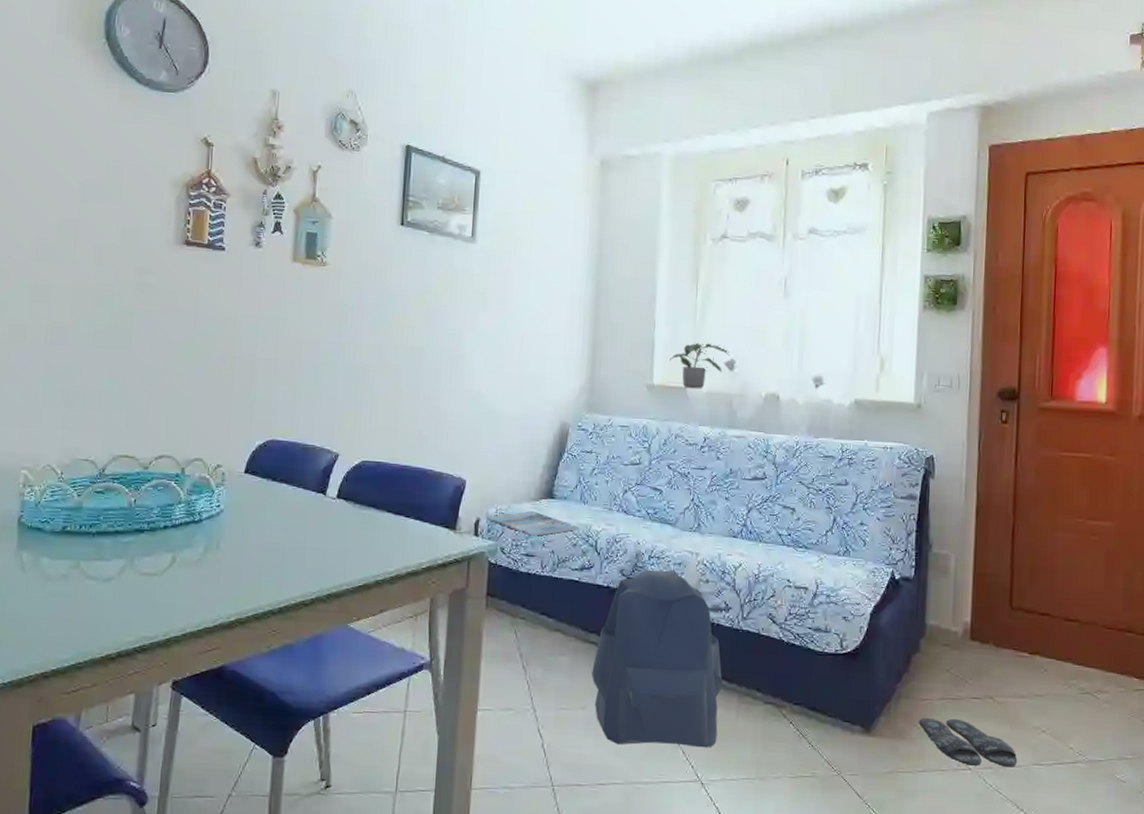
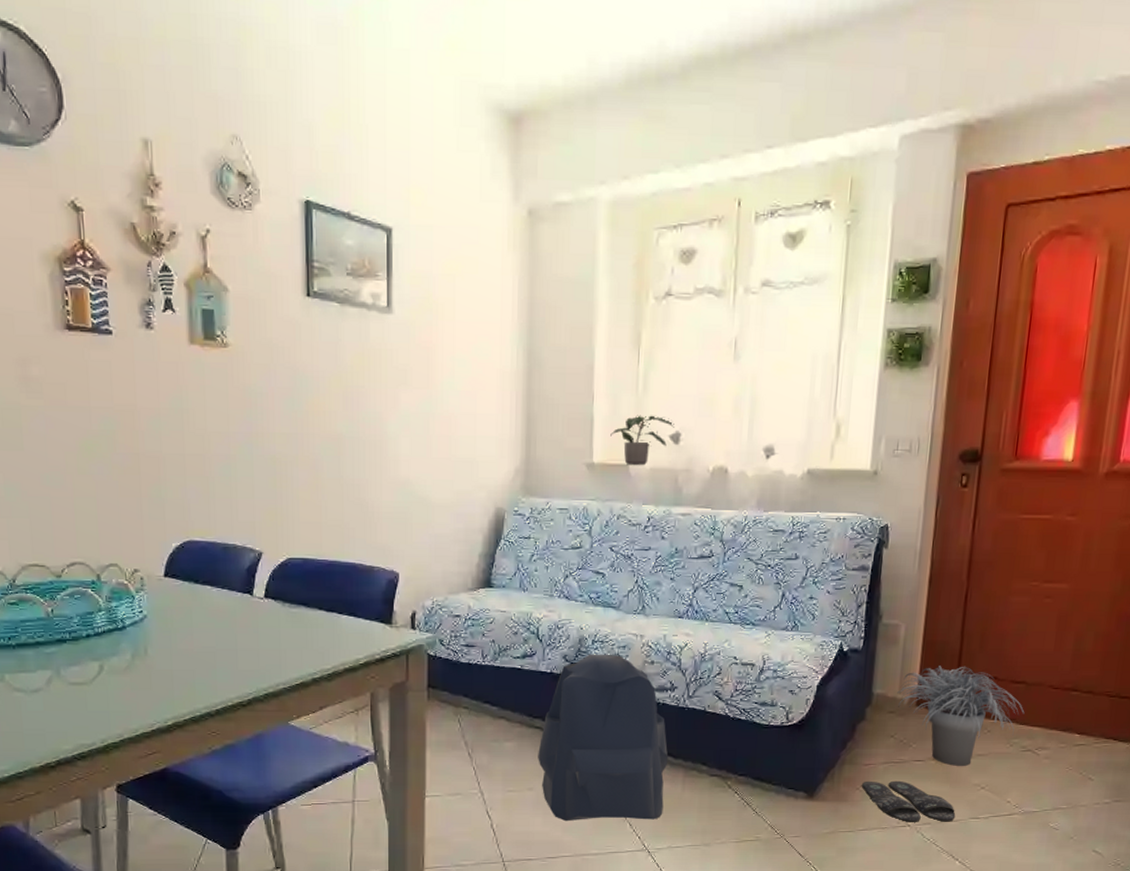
magazine: present [487,511,580,537] -> none [423,602,520,628]
potted plant: none [950,599,1080,706] -> present [897,666,1025,766]

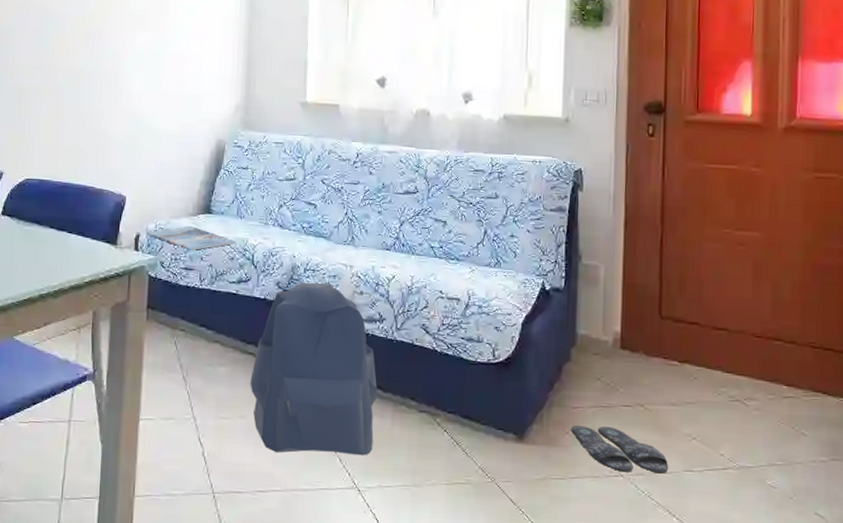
magazine: none [423,602,520,628] -> present [147,226,237,251]
potted plant: present [610,415,674,466] -> none [322,60,380,106]
potted plant: present [897,666,1025,766] -> none [601,308,730,414]

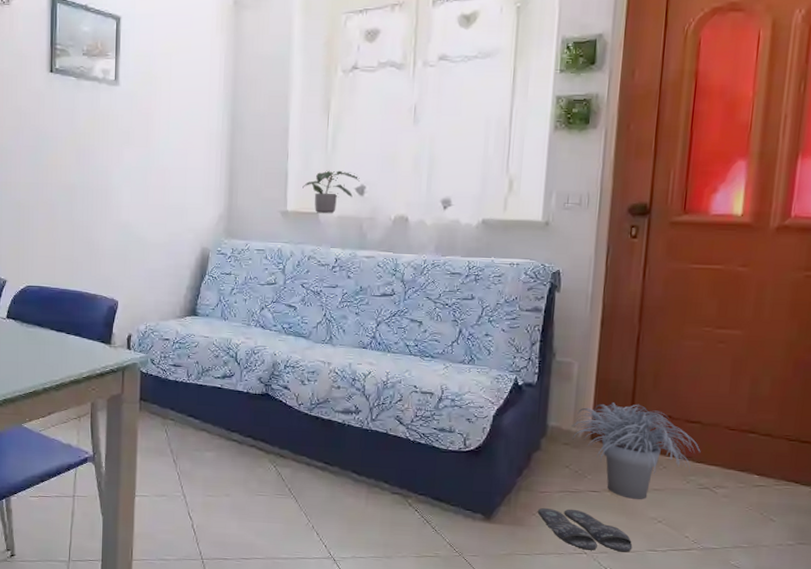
magazine: present [147,226,237,251] -> none [138,327,221,350]
backpack: present [250,282,378,456] -> none [234,377,353,531]
potted plant: none [322,60,380,106] -> present [302,170,360,214]
potted plant: none [601,308,730,414] -> present [571,403,701,499]

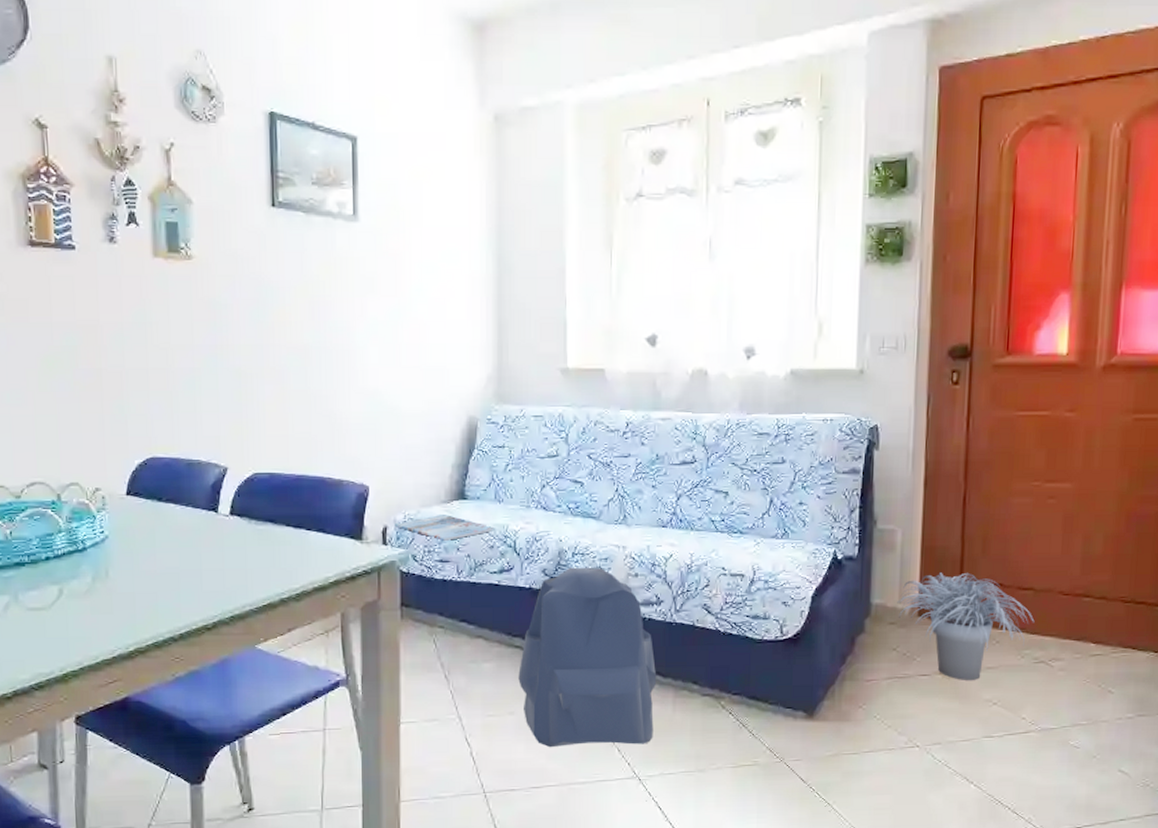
magazine: none [138,327,221,350] -> present [395,515,496,542]
backpack: none [234,377,353,531] -> present [518,567,657,748]
potted plant: present [302,170,360,214] -> none [585,318,650,370]
slippers: present [538,508,633,552] -> none [865,697,968,743]

